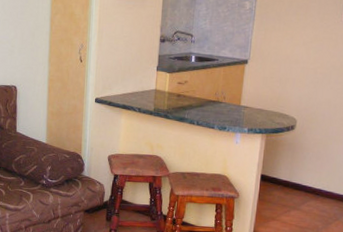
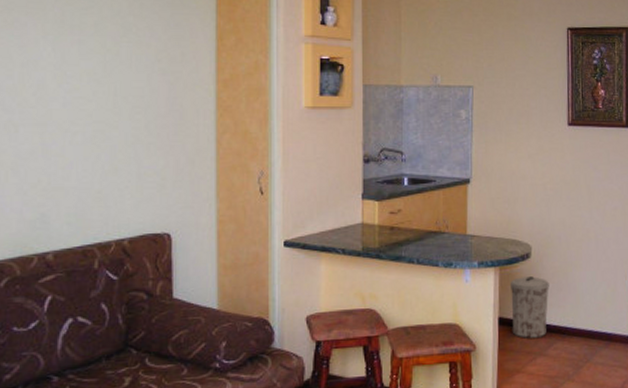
trash can: none [271,144,309,195] -> present [511,276,549,338]

